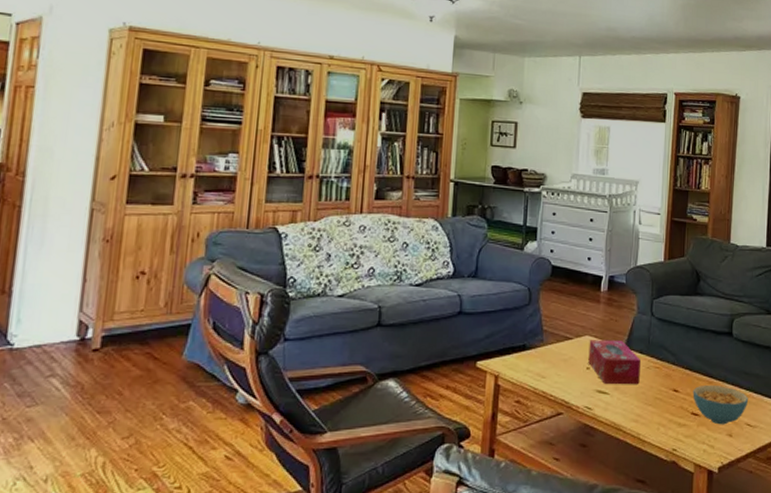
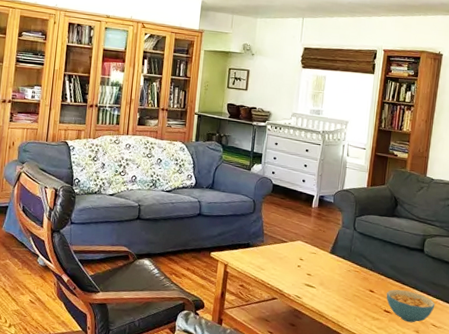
tissue box: present [588,339,640,385] -> none [299,244,343,283]

